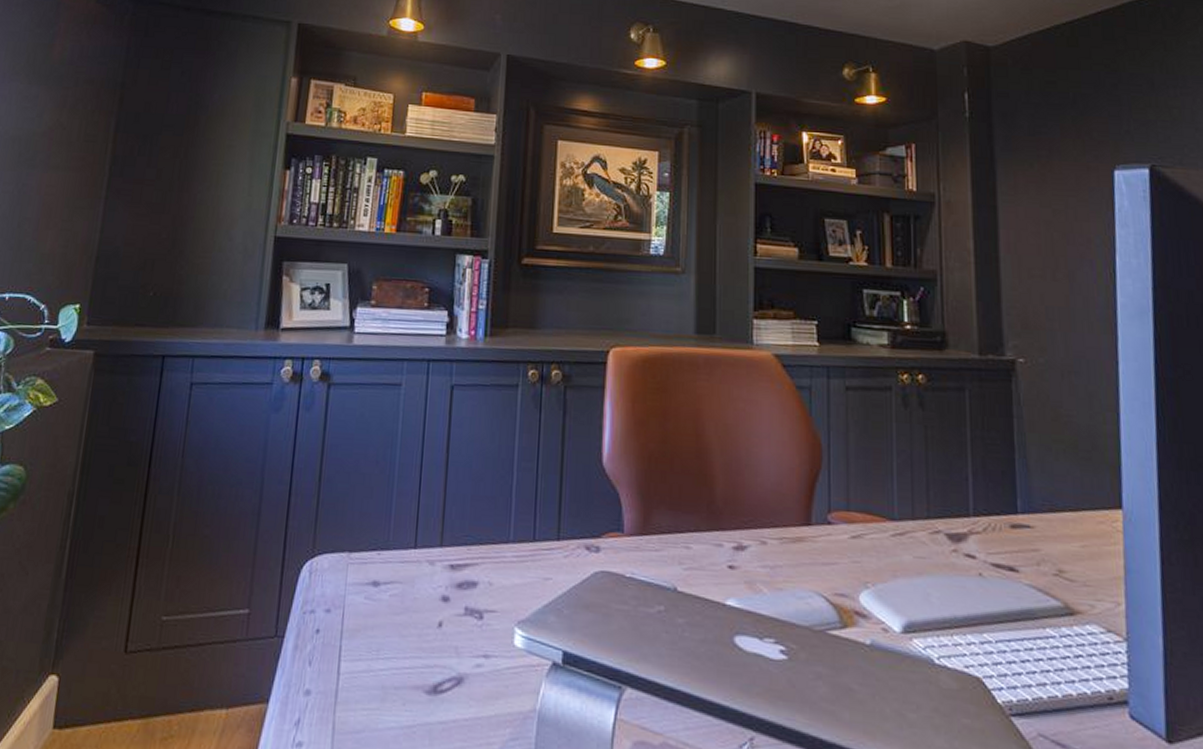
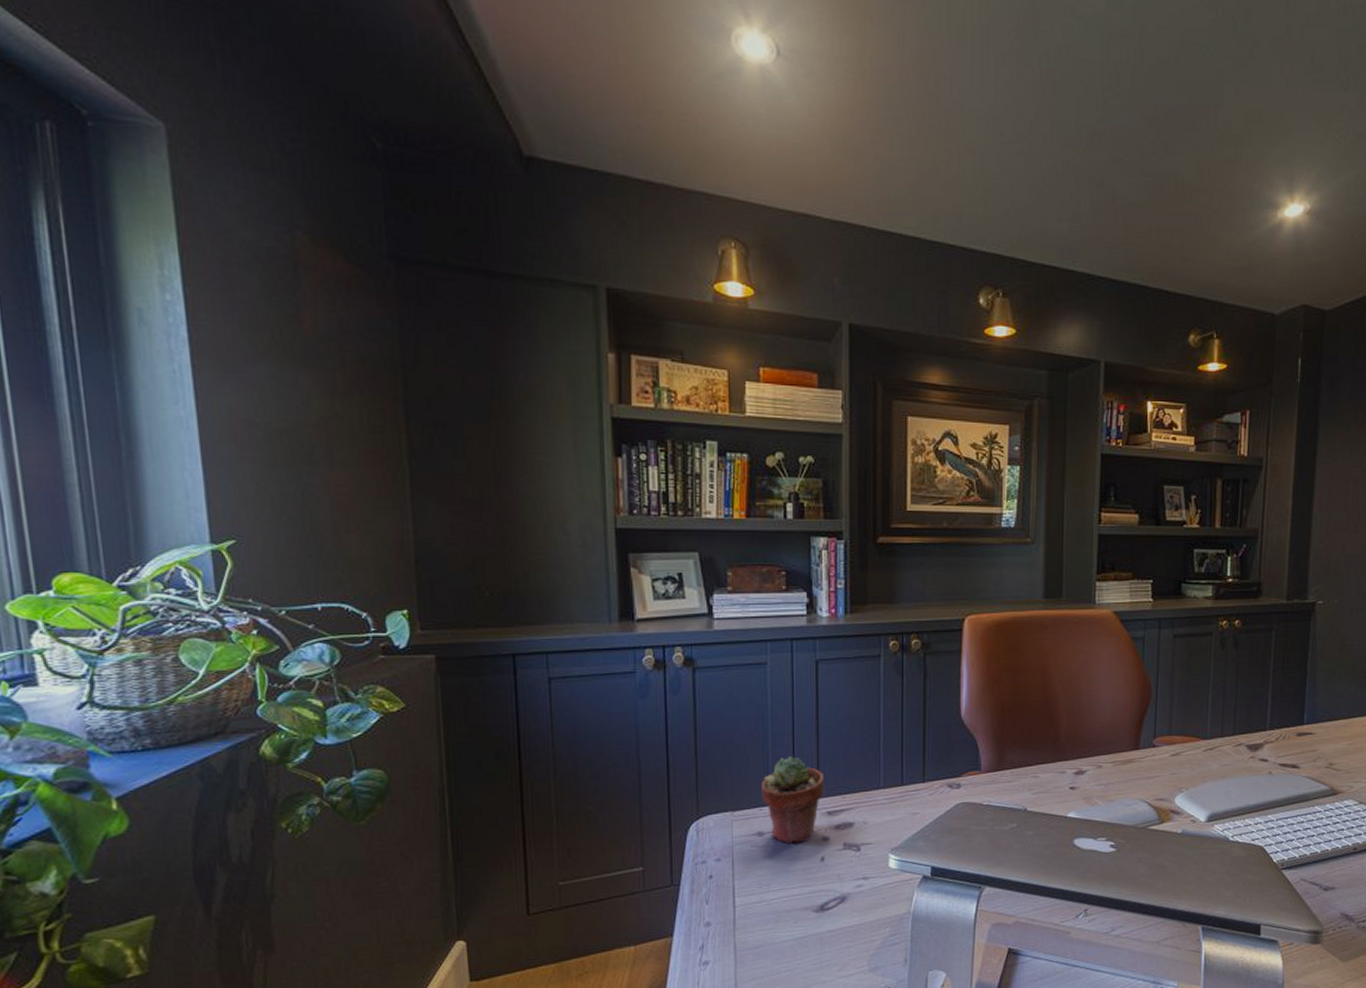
potted succulent: none [381,493,450,601] -> present [761,756,825,845]

